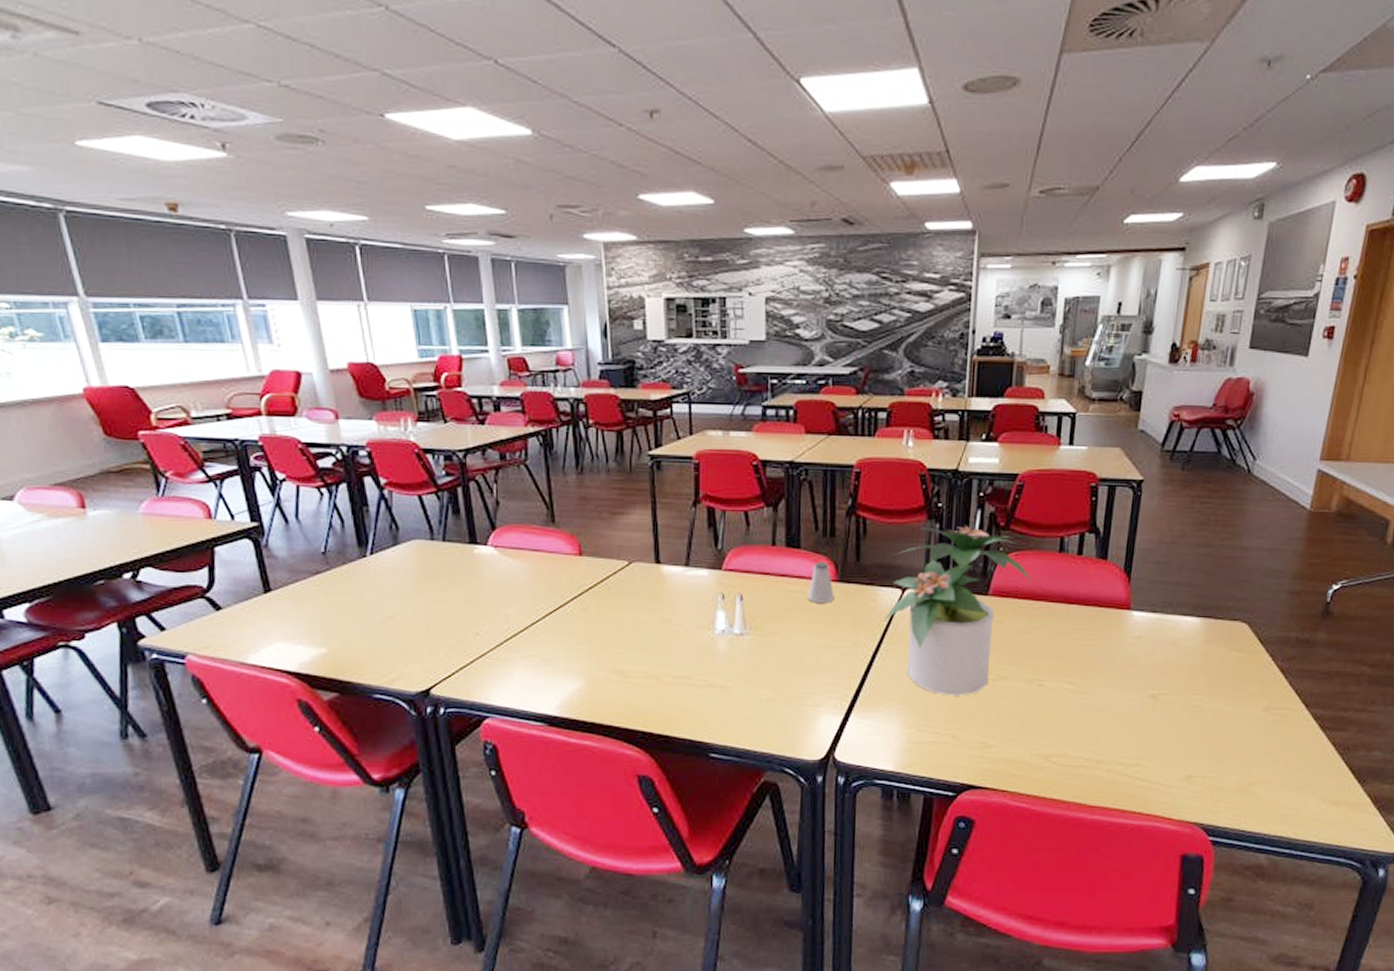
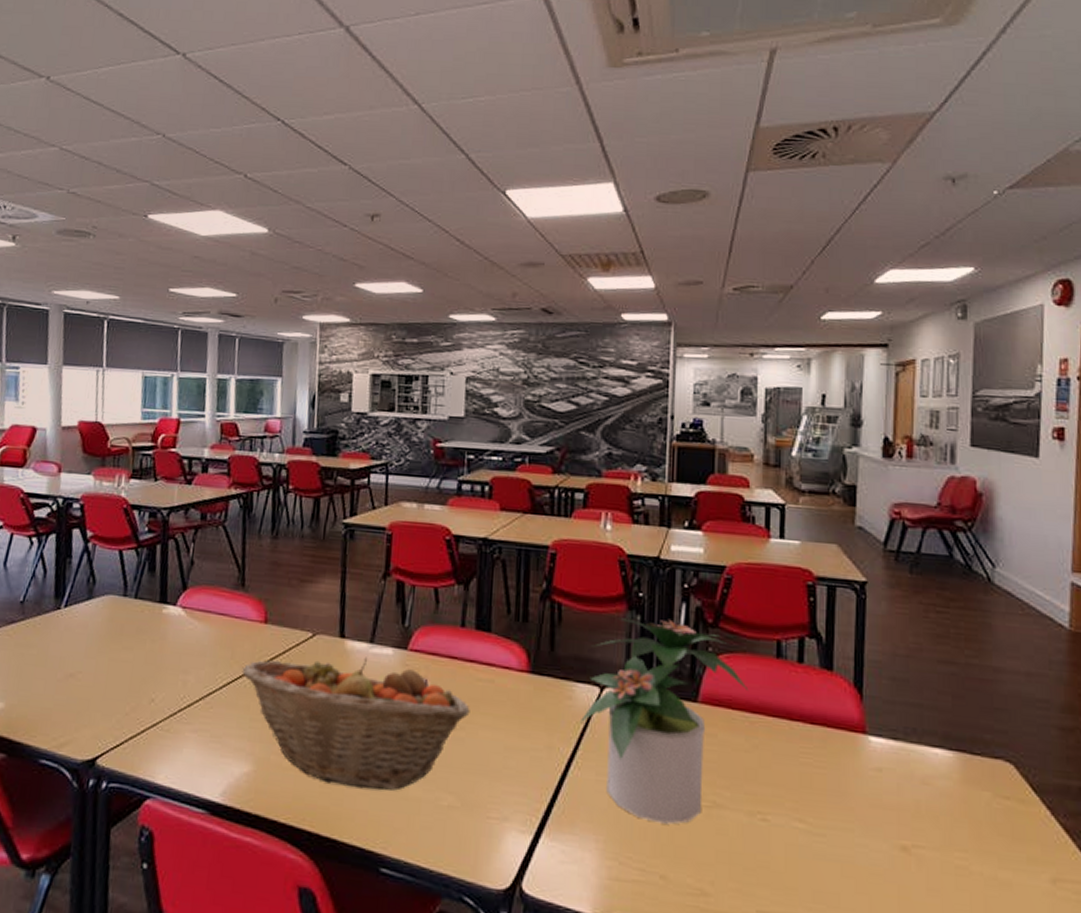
fruit basket: none [562,579,784,692] -> present [241,657,470,791]
saltshaker: present [807,561,834,603] -> none [496,648,526,697]

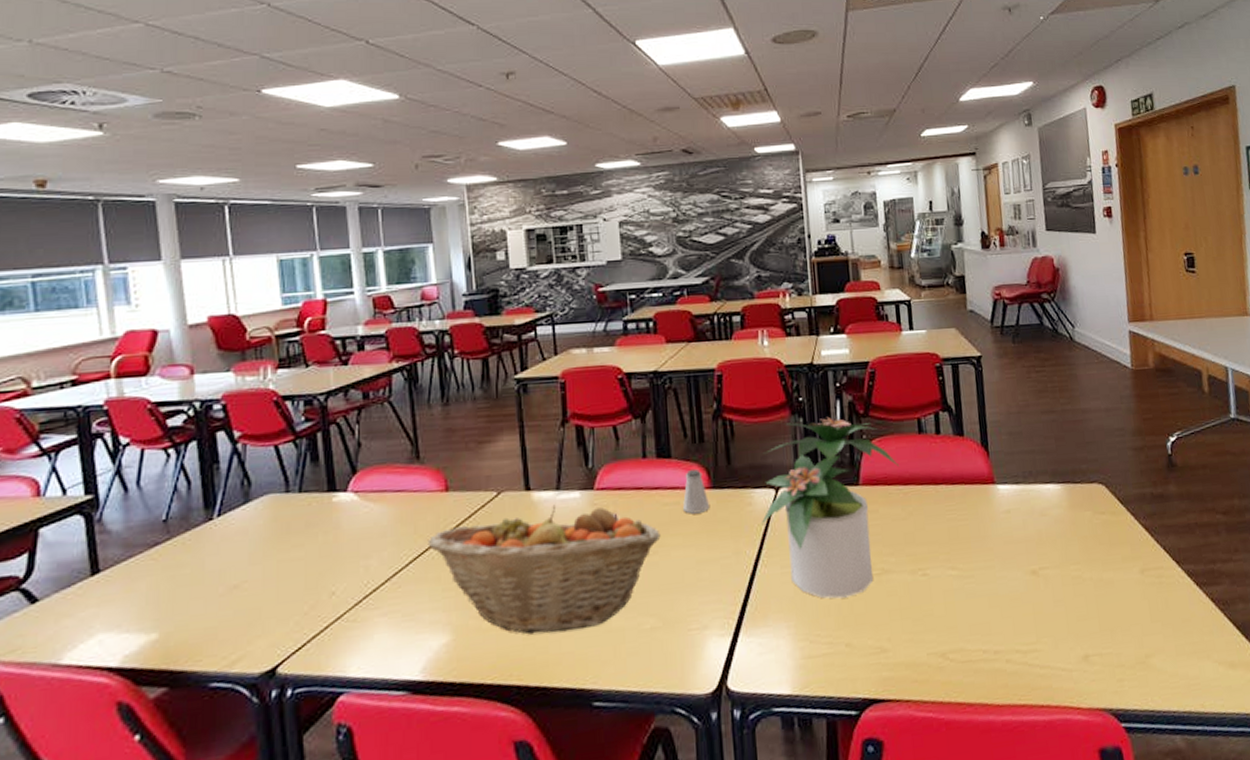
saltshaker: none [496,648,526,697] -> present [682,468,709,514]

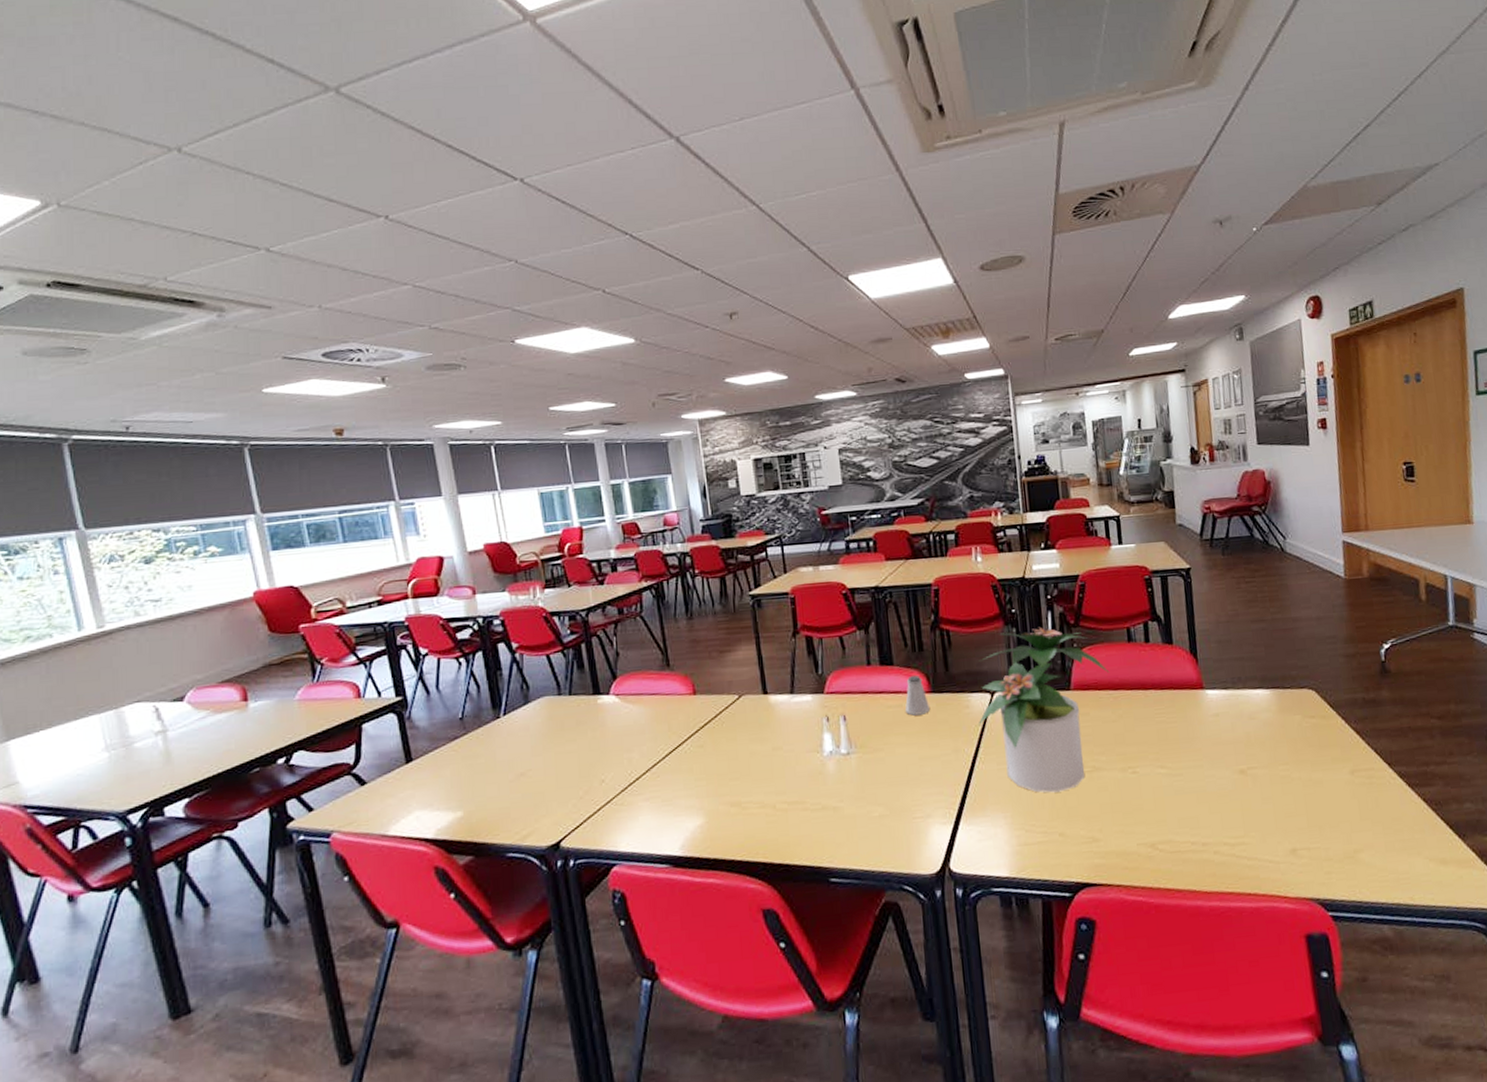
fruit basket: present [427,504,661,635] -> none [680,706,886,819]

